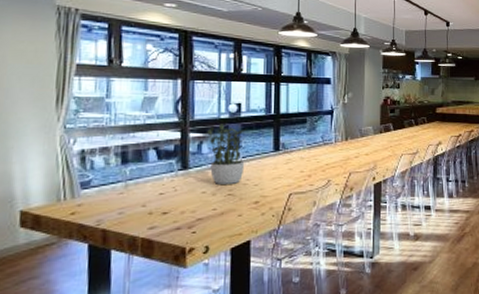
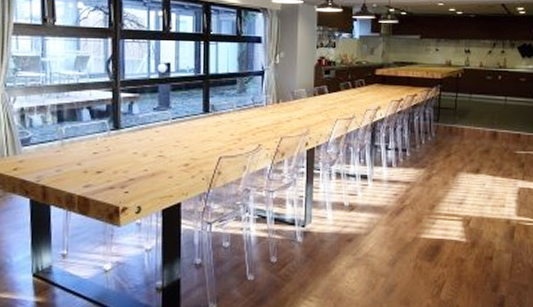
potted plant: present [203,124,247,184] -> none [133,84,177,145]

